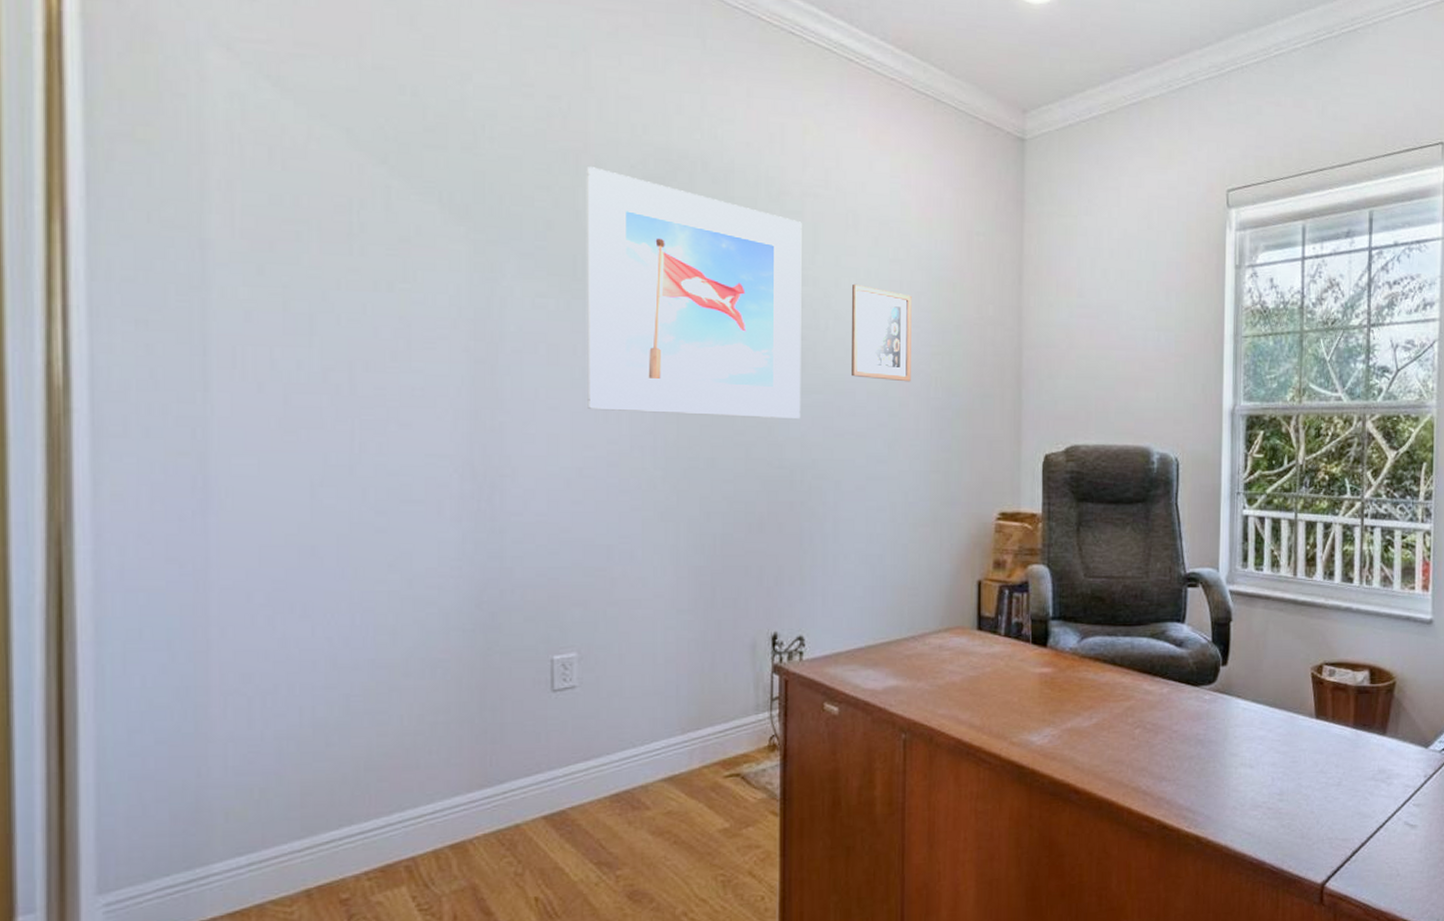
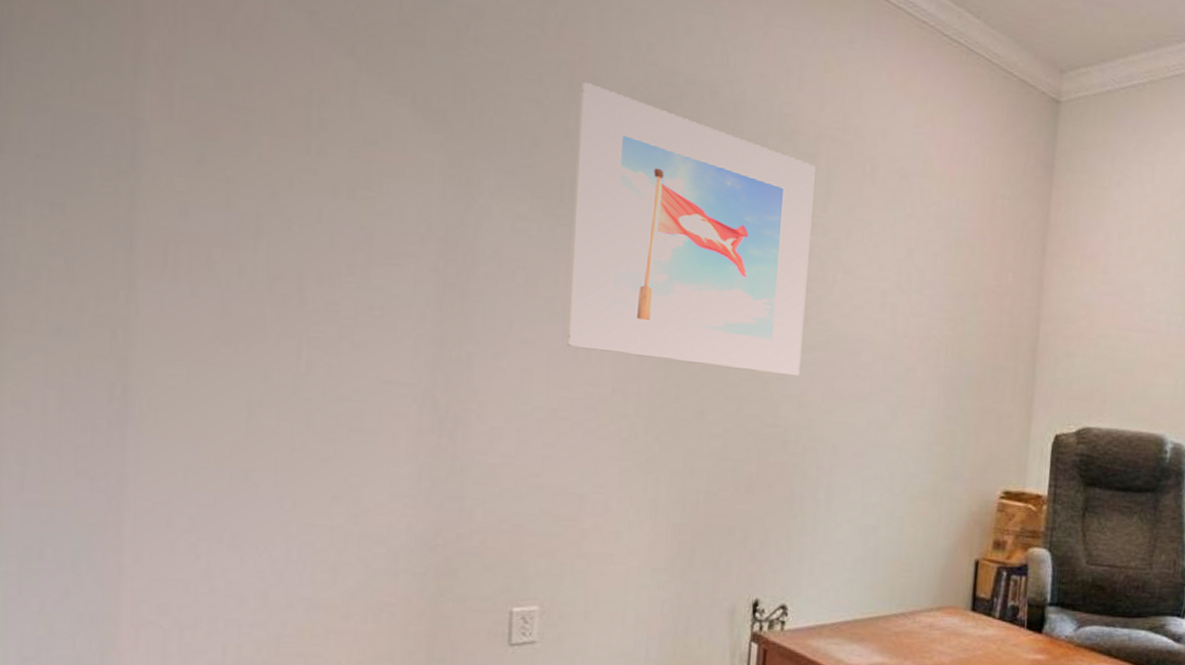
picture frame: present [850,283,912,382] -> none [857,237,928,347]

